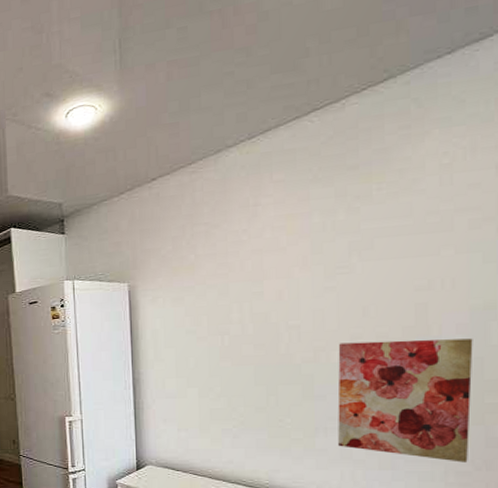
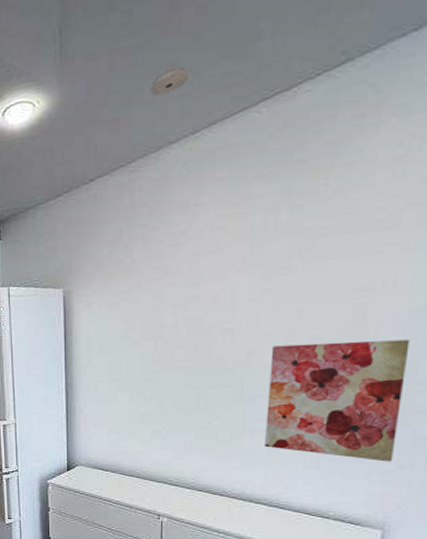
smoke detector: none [206,75,242,104] -> present [150,64,188,96]

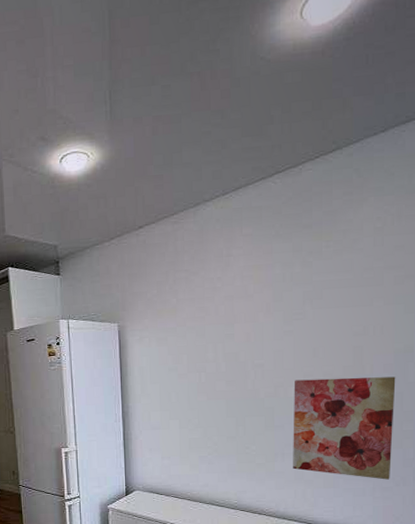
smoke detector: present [150,64,188,96] -> none [187,135,218,160]

